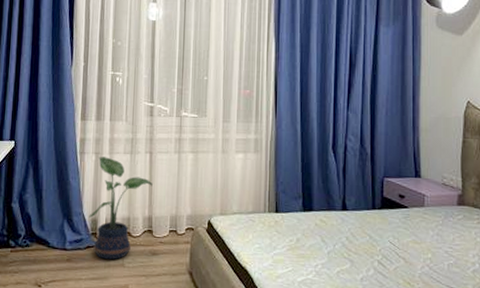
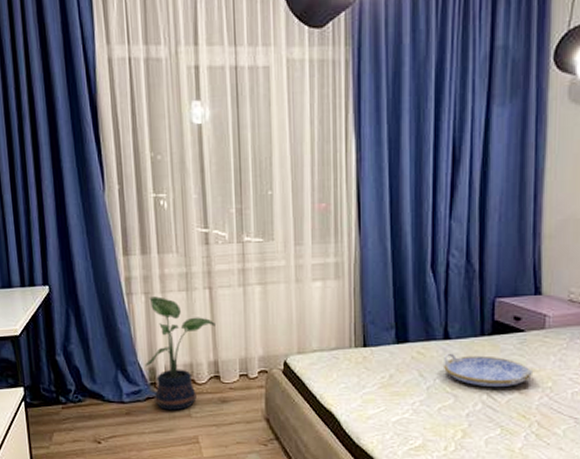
serving tray: none [341,222,416,256] -> present [442,353,534,388]

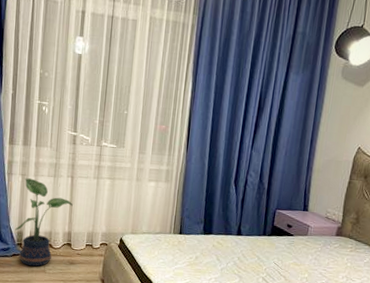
serving tray: present [442,353,534,388] -> none [234,245,297,275]

